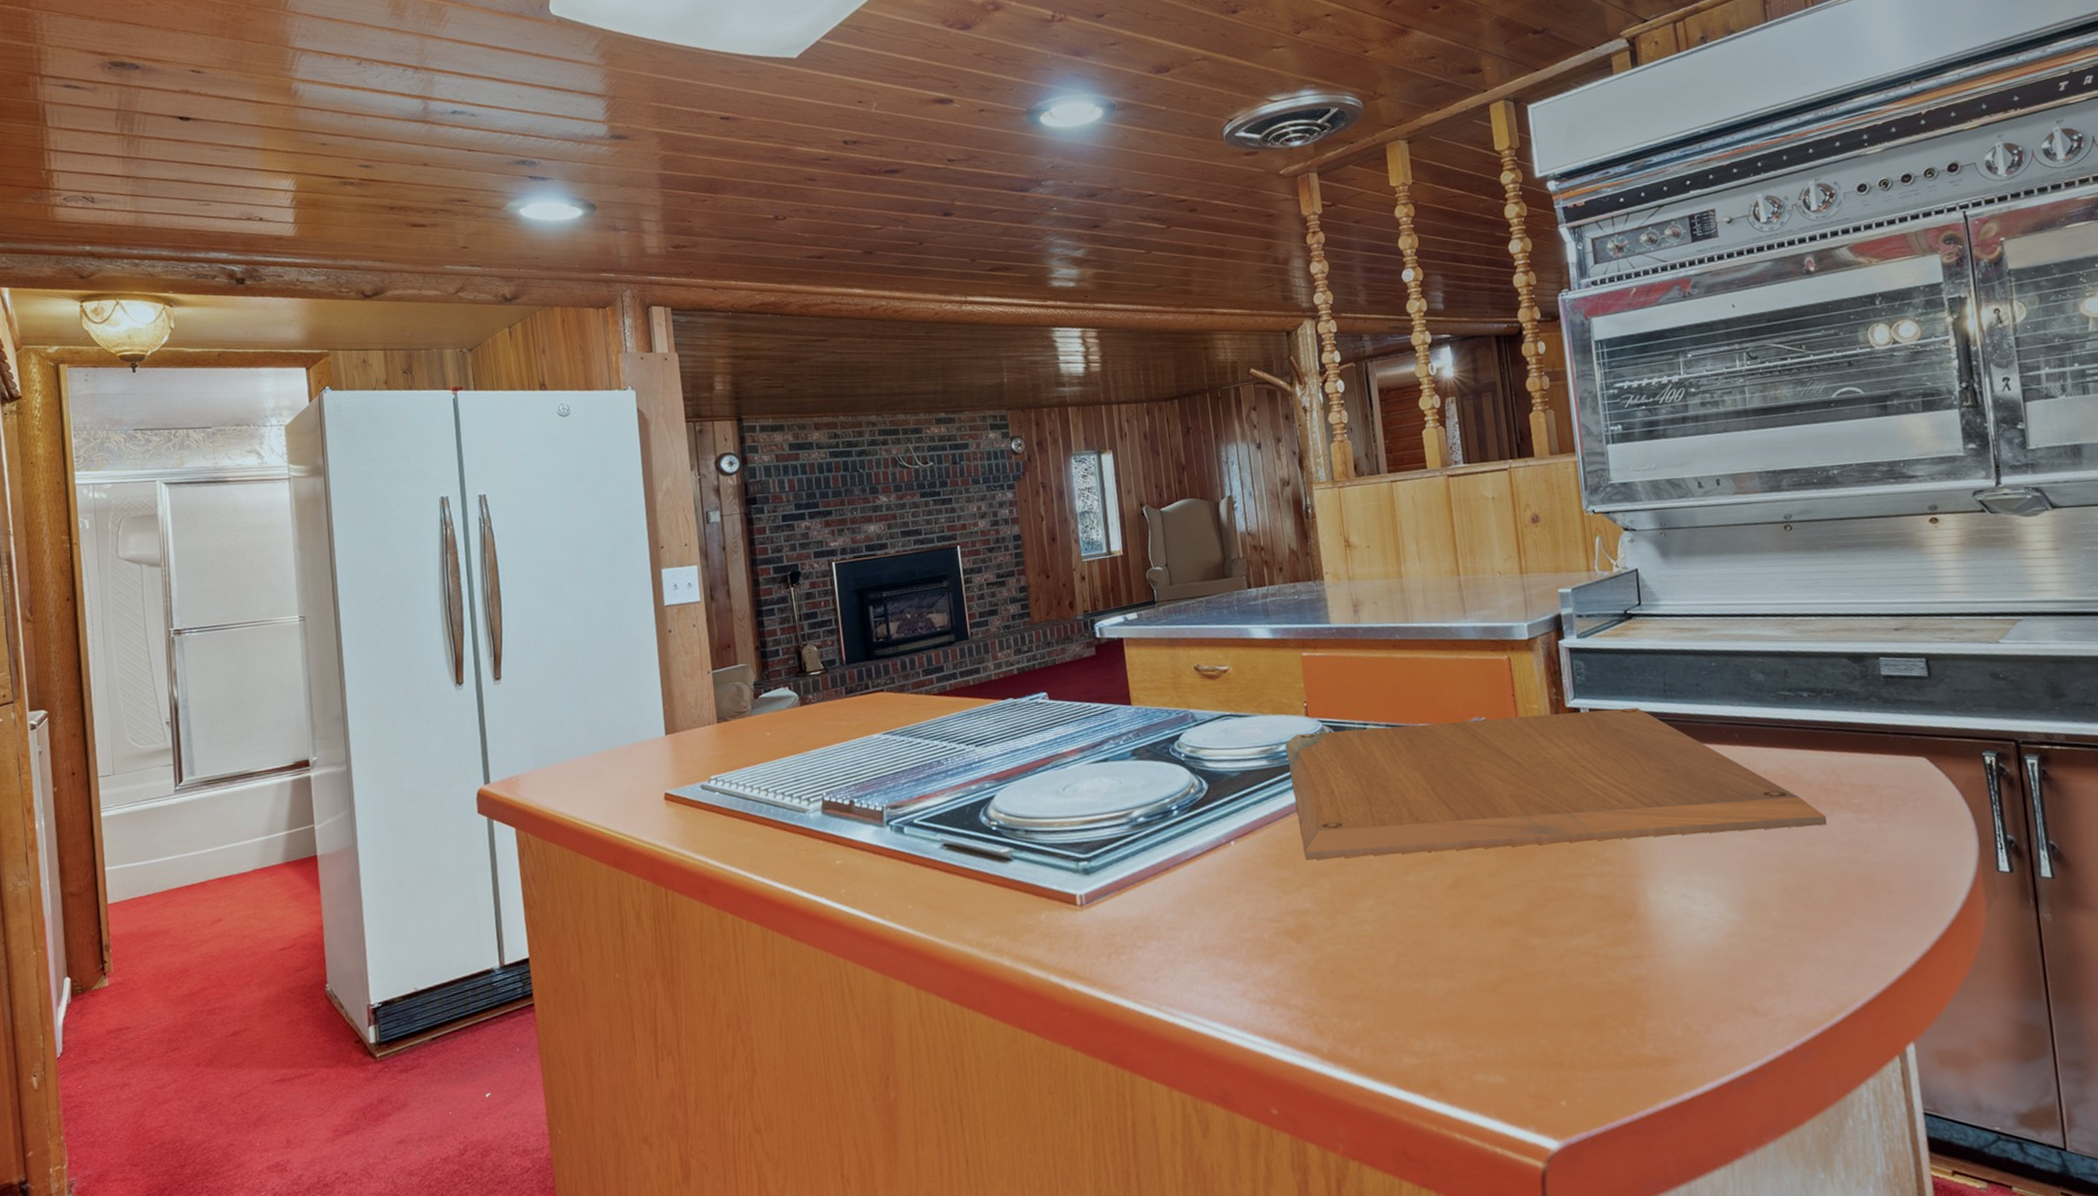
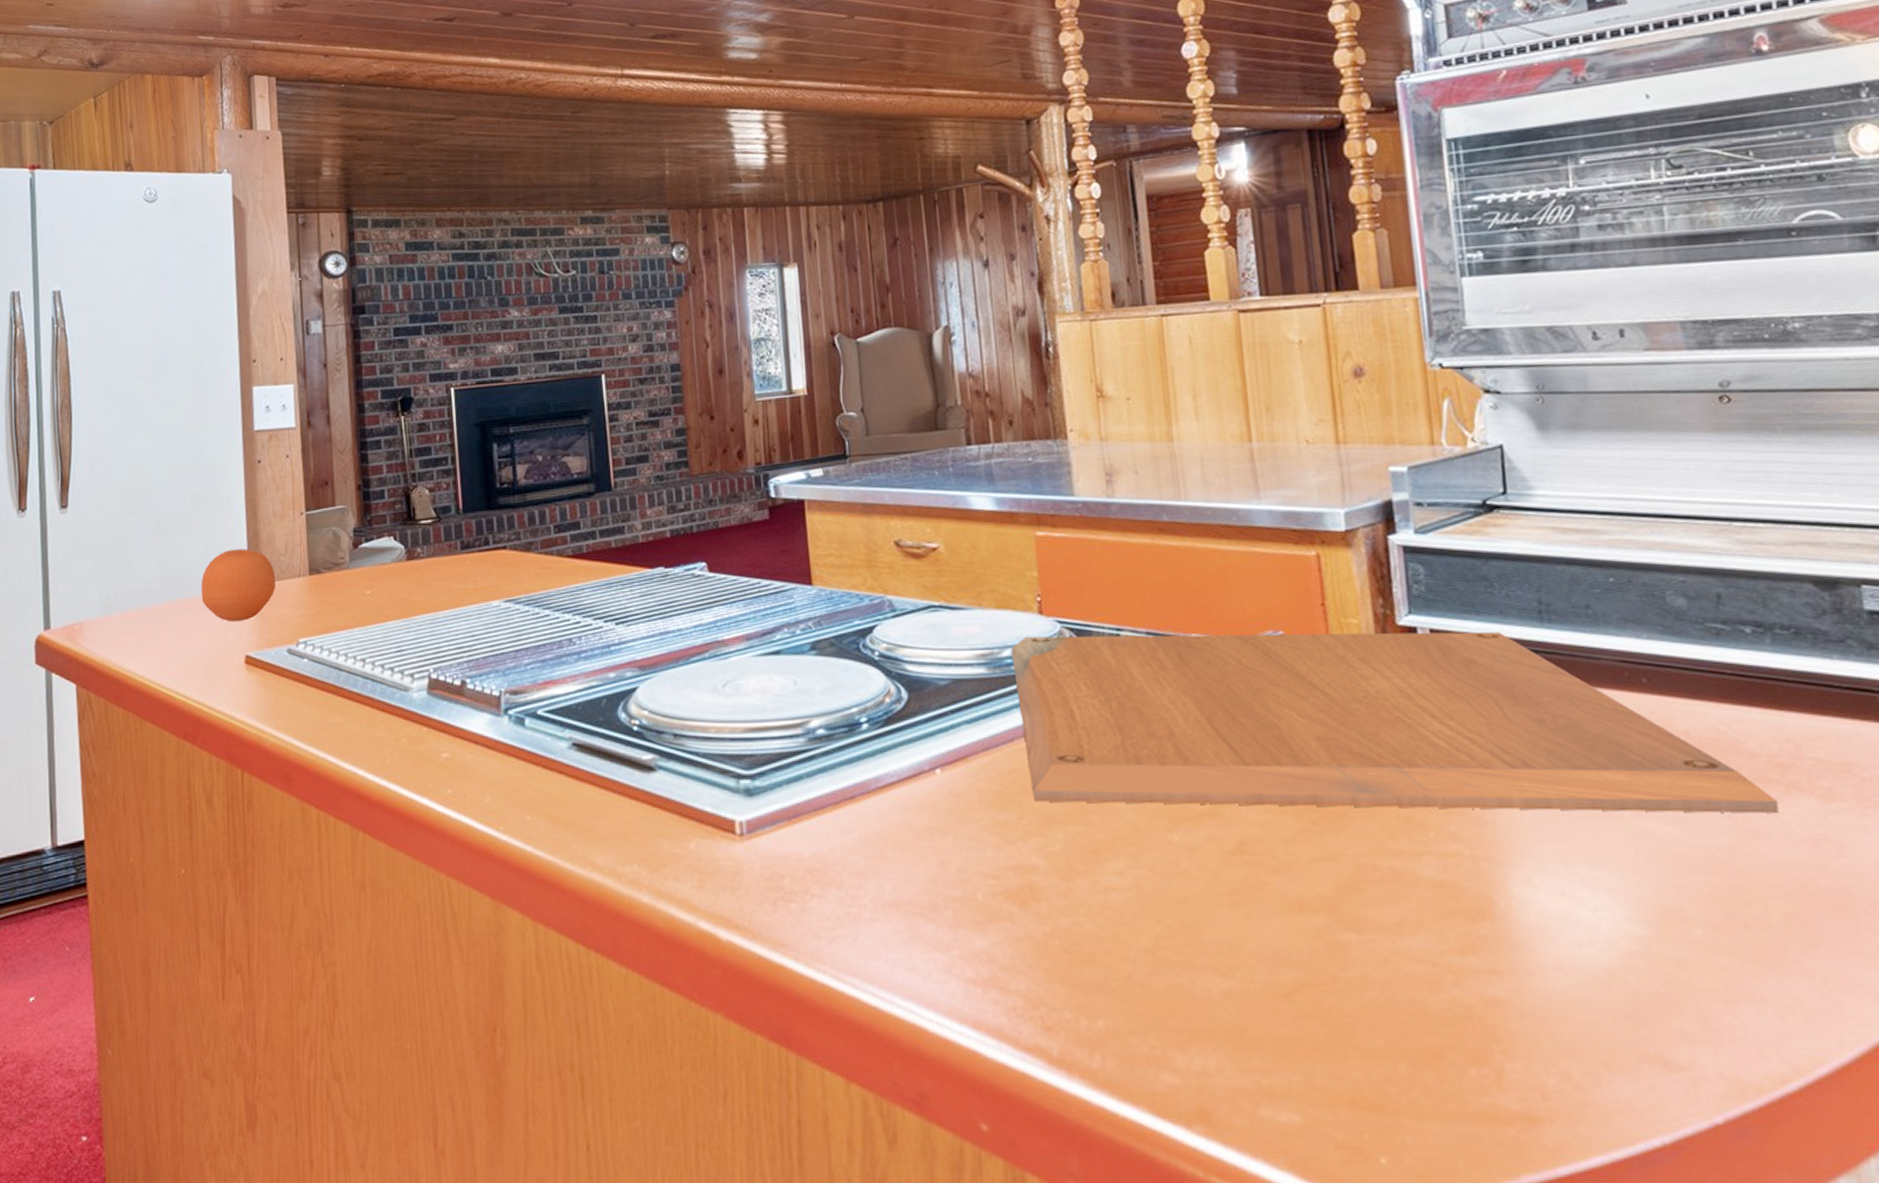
fruit: none [623,704,689,766] -> present [200,549,276,621]

